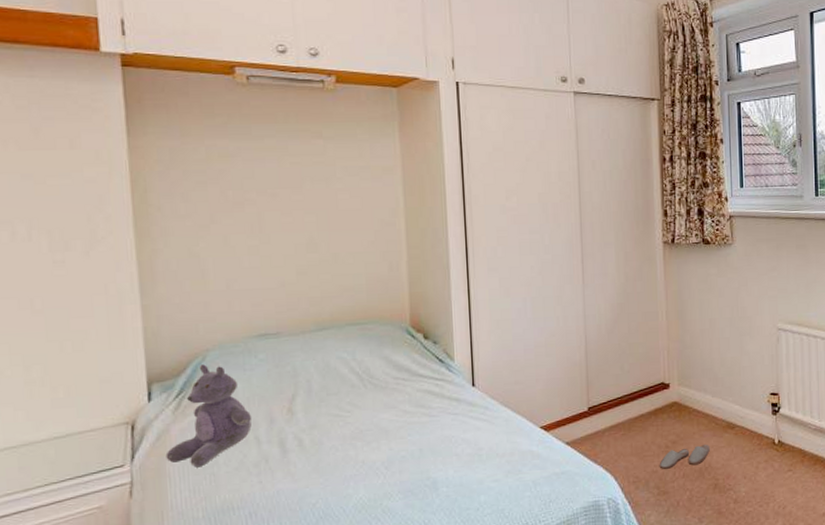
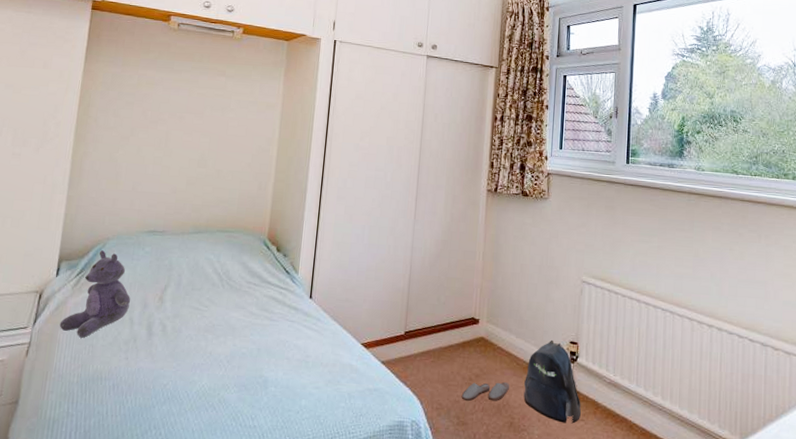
backpack: none [726,394,788,477] -> present [524,339,581,424]

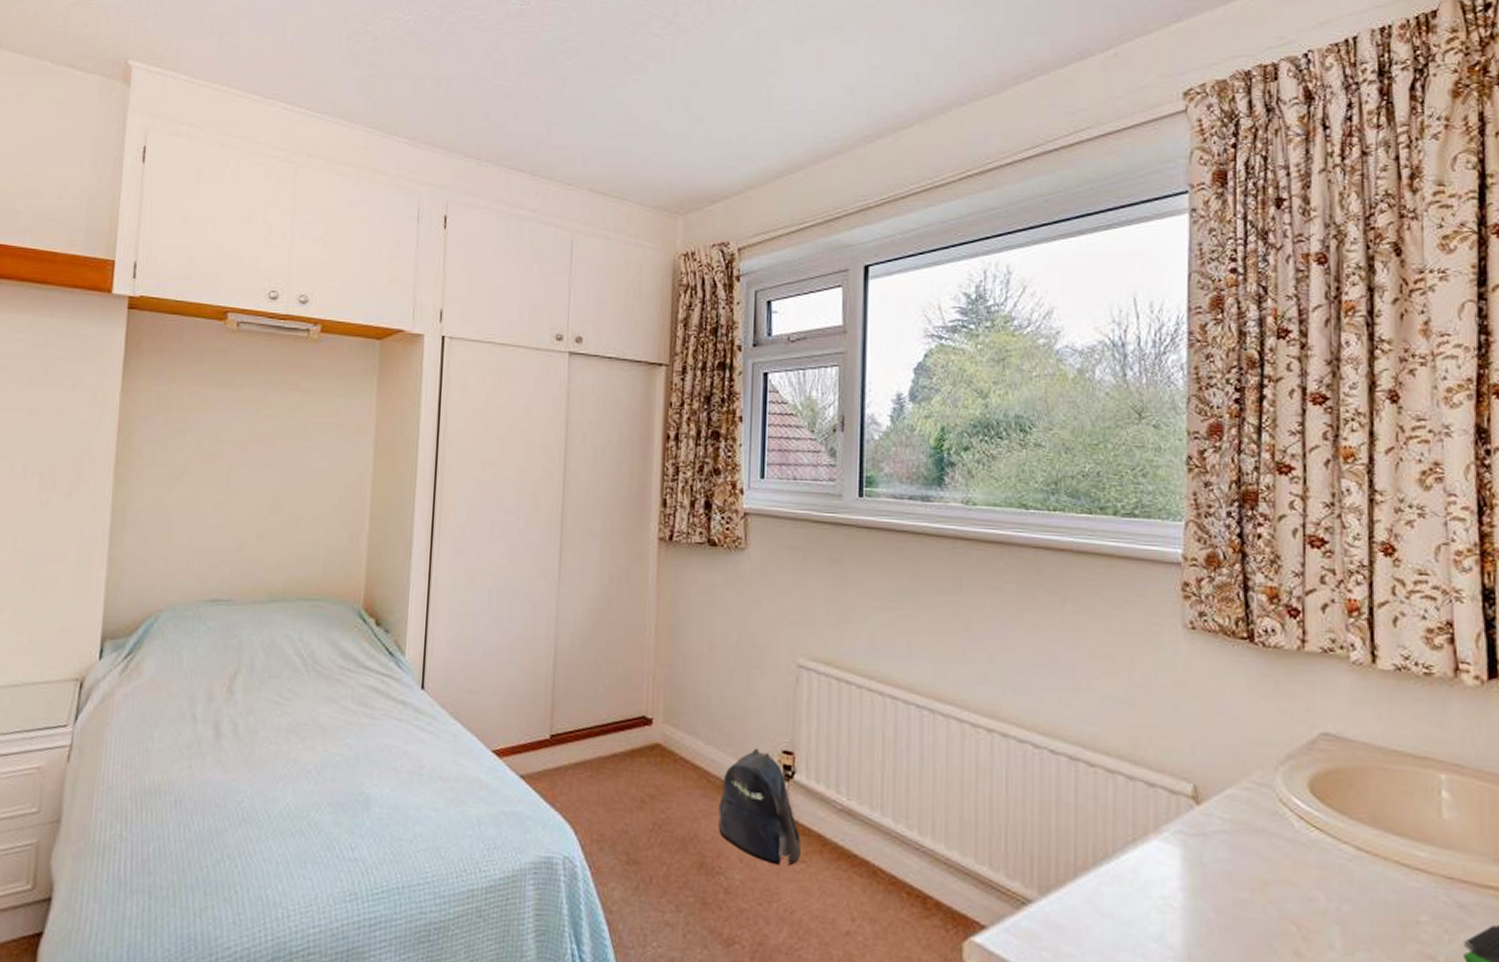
stuffed animal: present [59,250,130,338] -> none [106,625,192,740]
slippers: present [461,382,509,402] -> none [630,806,698,833]

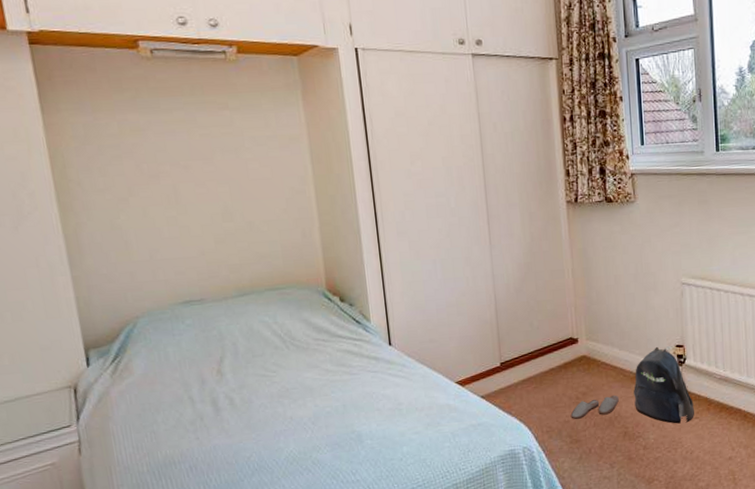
slippers: none [630,806,698,833] -> present [570,395,619,420]

